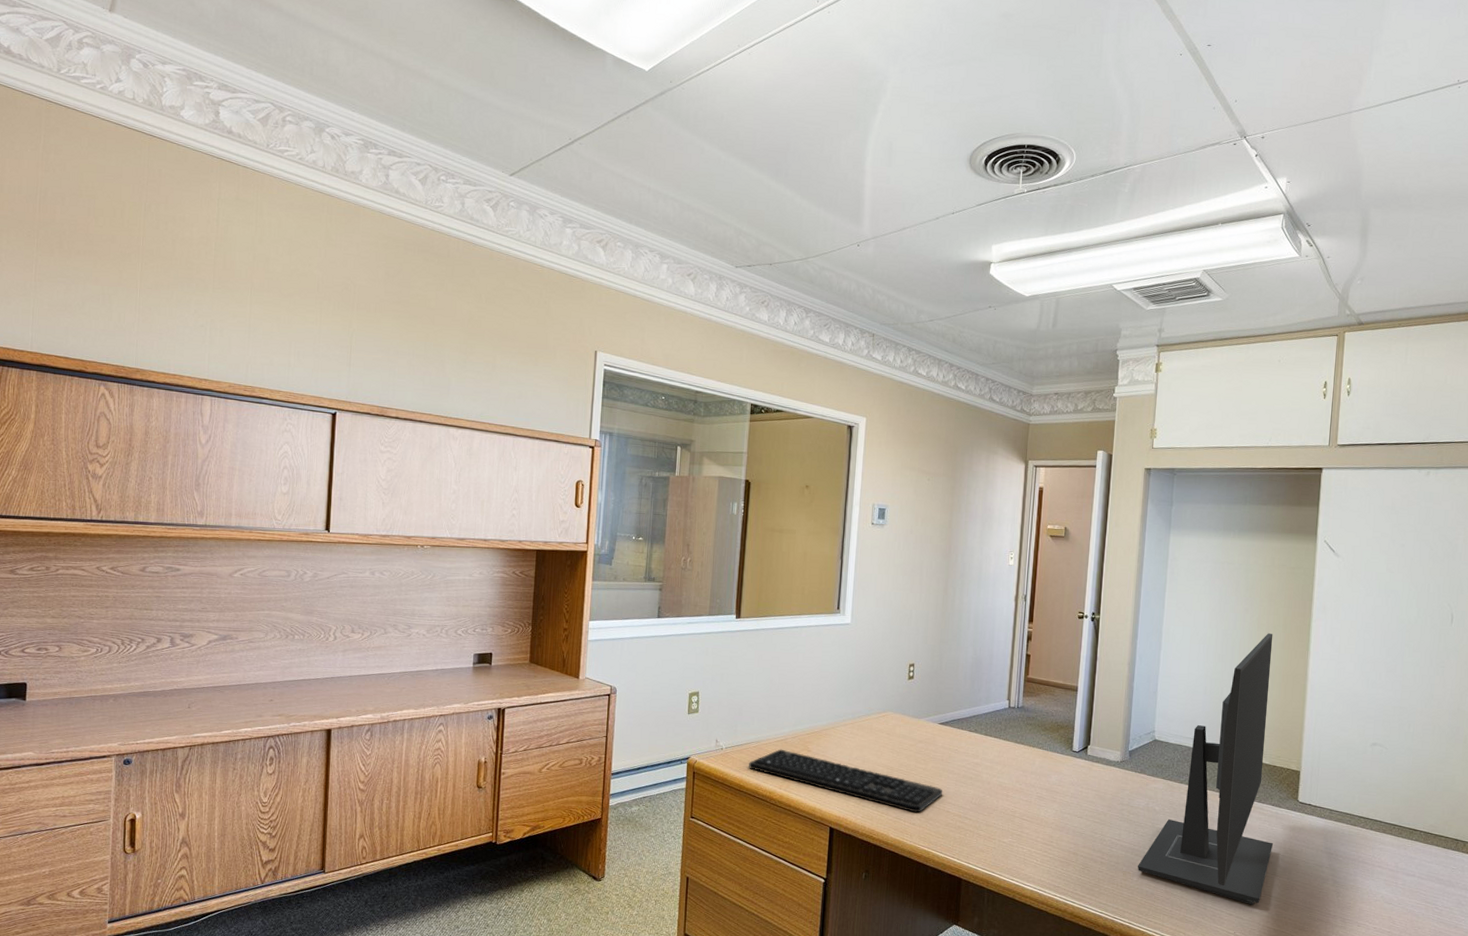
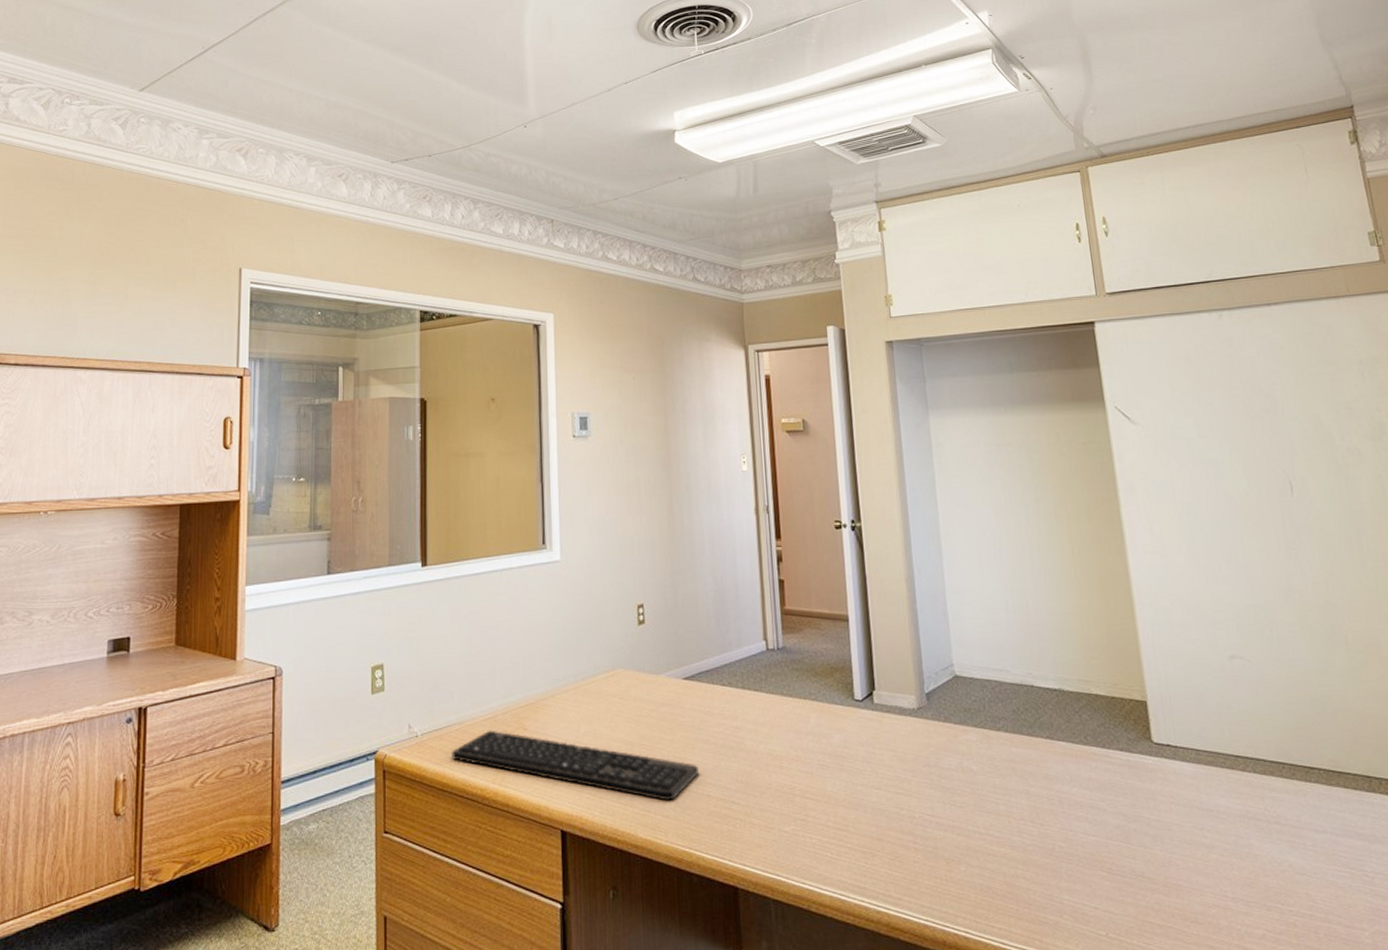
monitor: present [1137,633,1274,905] -> none [962,526,1133,893]

